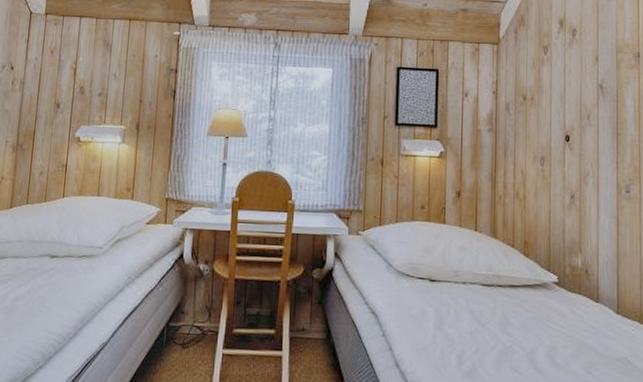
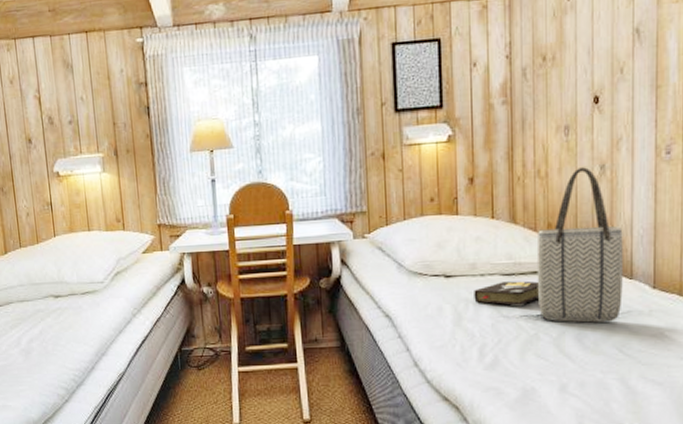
hardback book: none [455,291,516,318] -> present [474,281,540,307]
tote bag: none [513,195,590,342] -> present [536,167,623,323]

